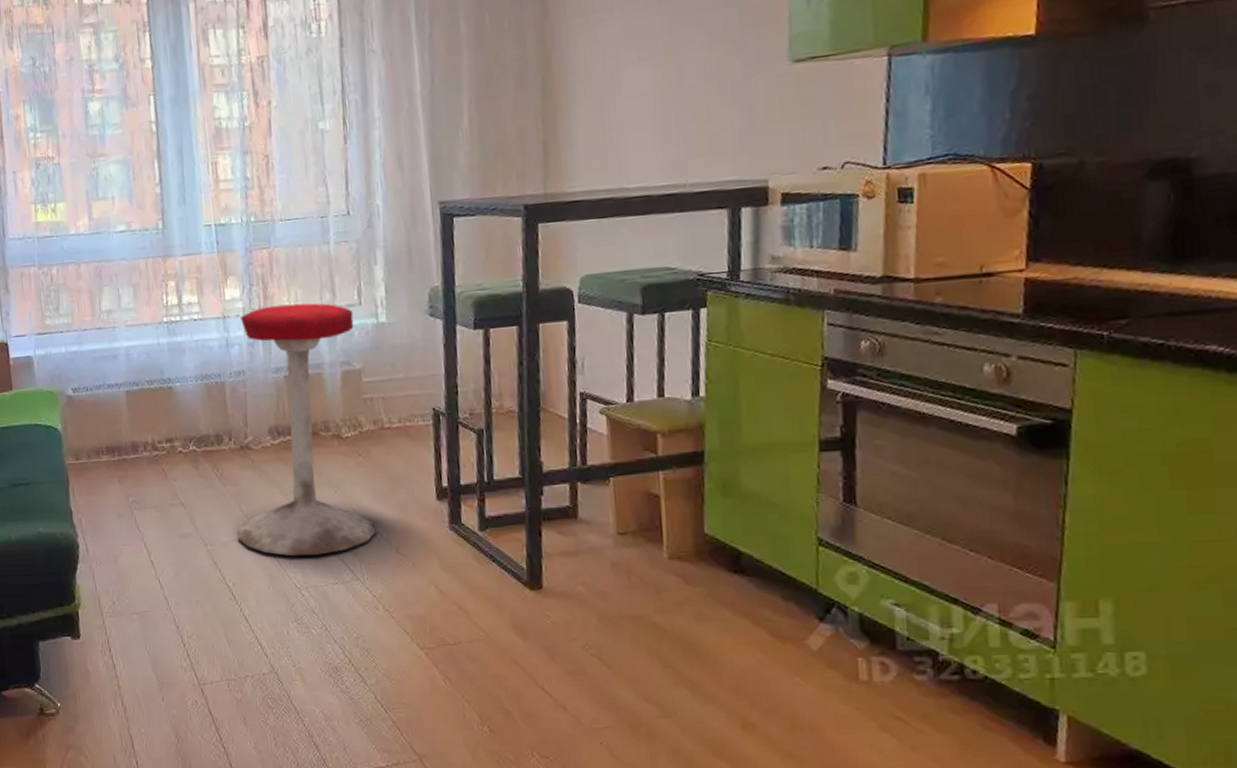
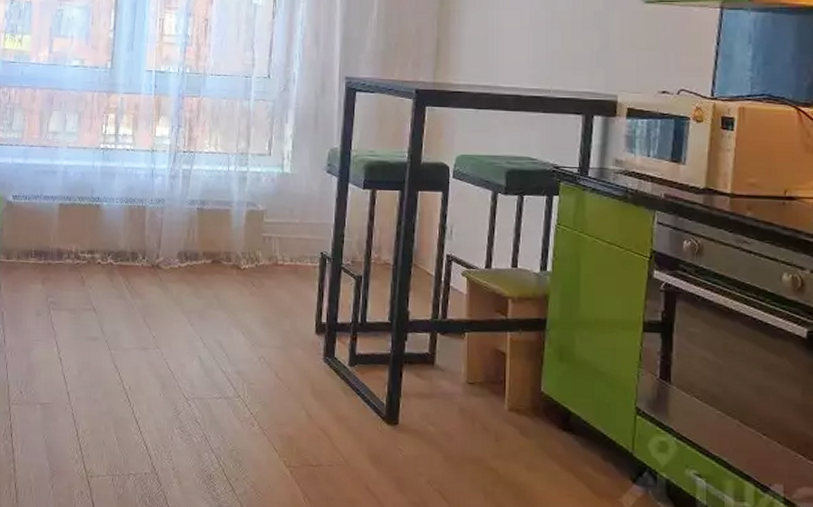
stool: present [237,303,376,557] -> none [139,146,263,371]

